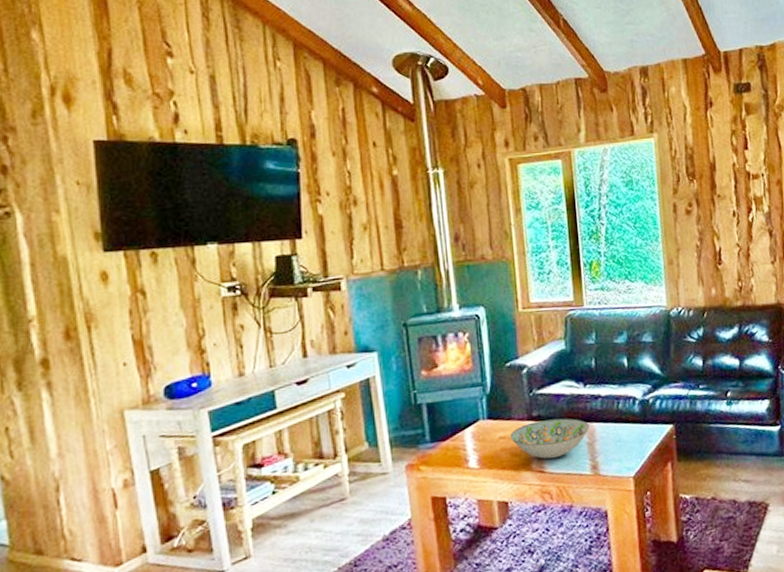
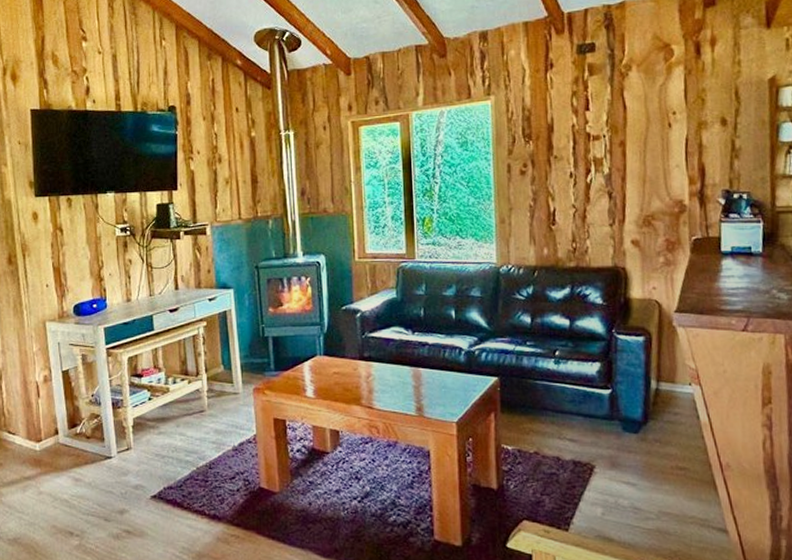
decorative bowl: present [509,417,590,460] -> none [343,360,416,397]

